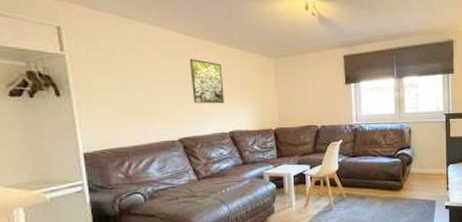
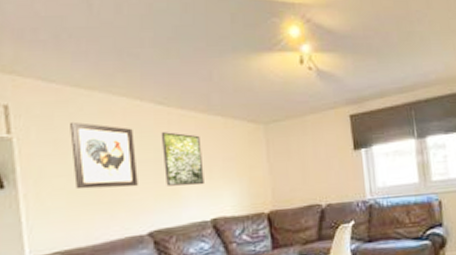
wall art: none [114,44,170,102] -> present [70,121,138,190]

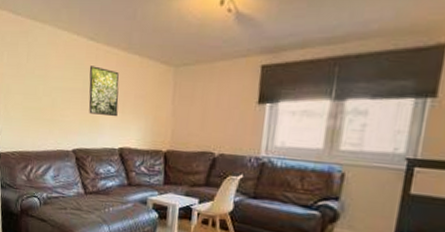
wall art: present [70,121,138,190] -> none [28,50,70,111]

